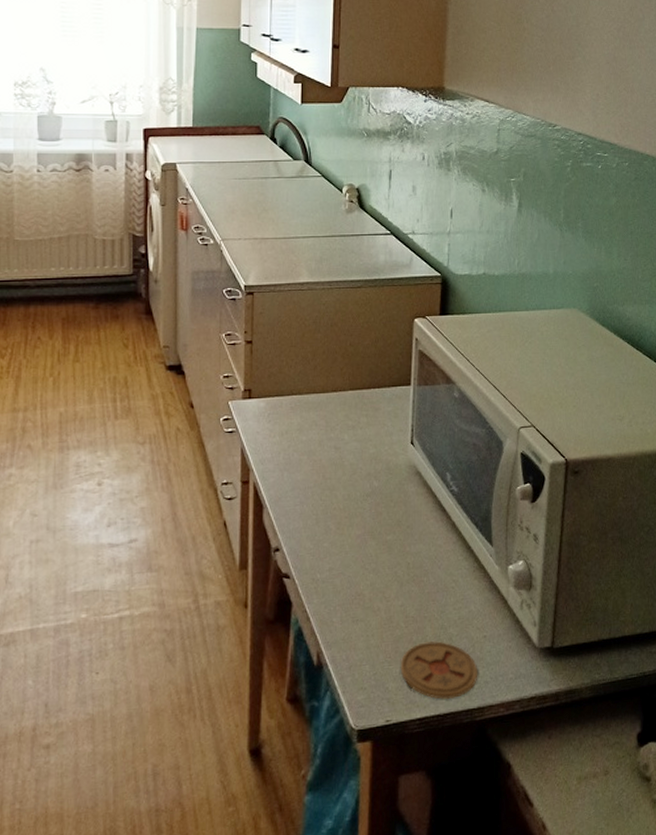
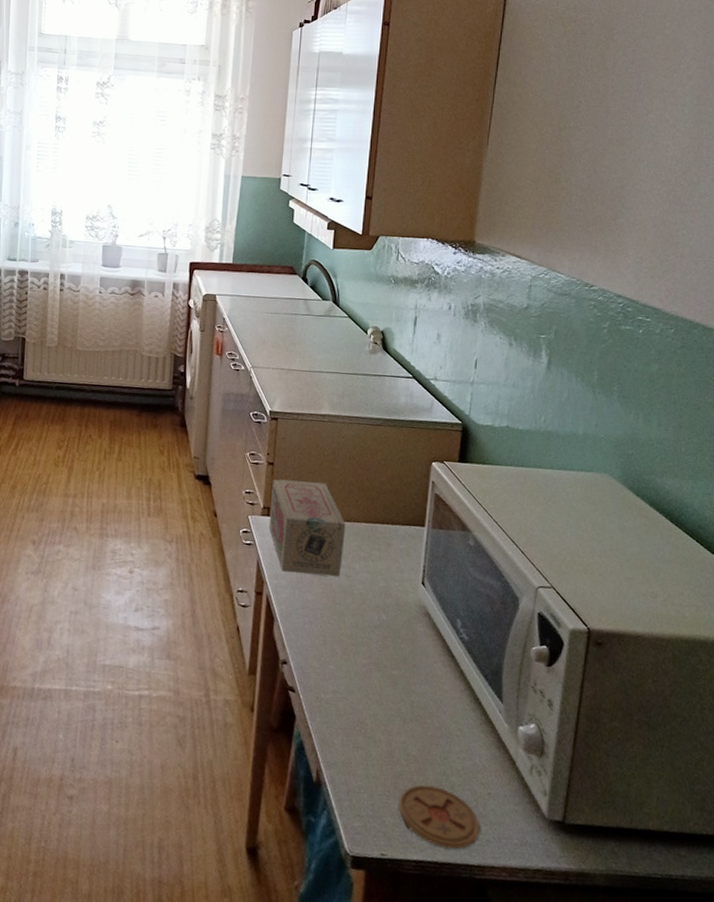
tea box: none [251,354,332,455] -> present [268,479,346,577]

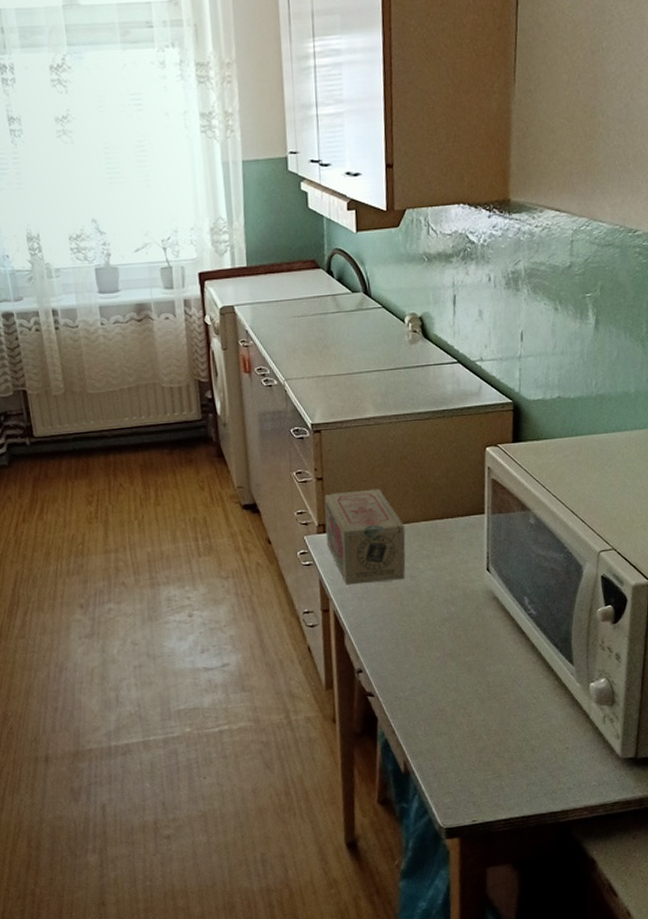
coaster: present [398,784,481,850] -> none [484,751,561,804]

